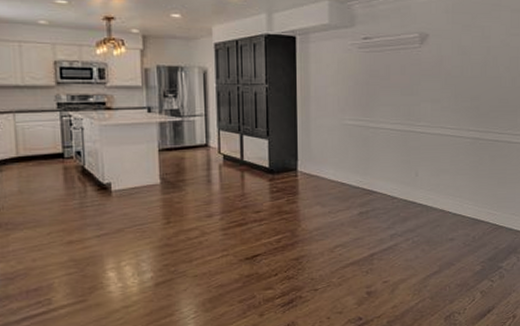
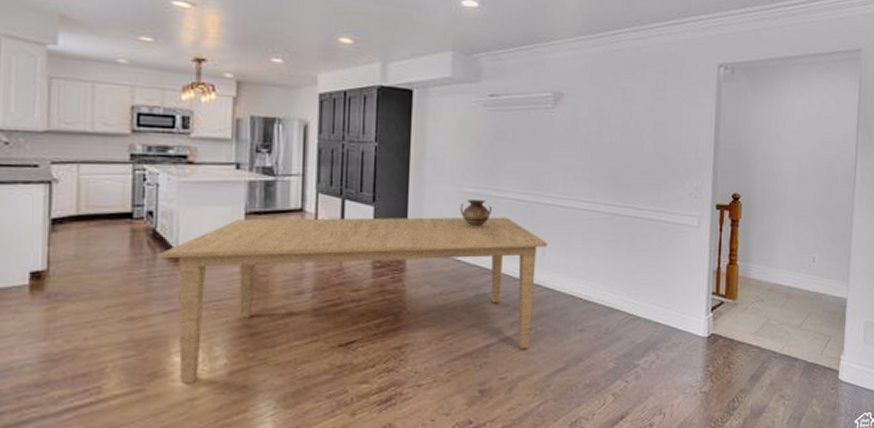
dining table: none [89,145,420,295] -> present [160,217,548,385]
ceramic pot: none [342,130,371,156] -> present [459,199,493,228]

